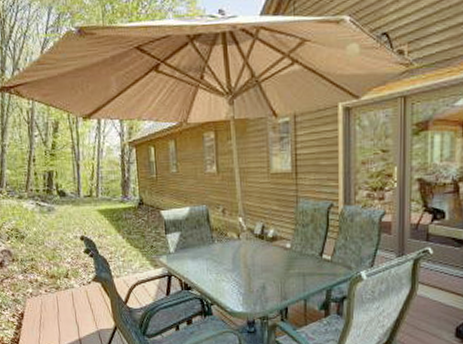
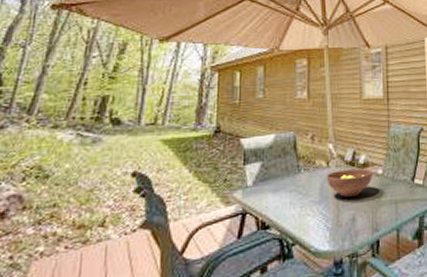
fruit bowl: none [237,241,282,268] -> present [326,168,374,198]

